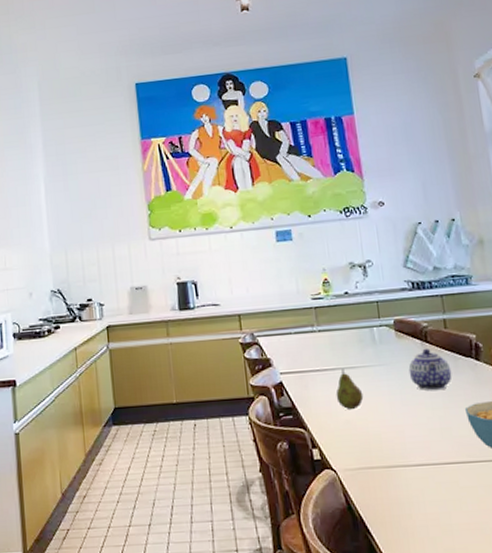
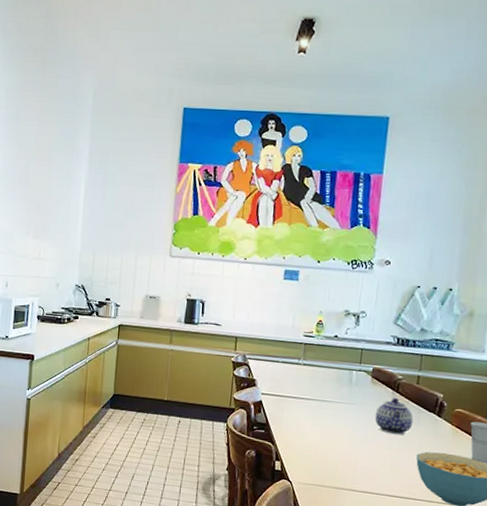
fruit: present [335,369,364,410] -> none [306,400,330,436]

